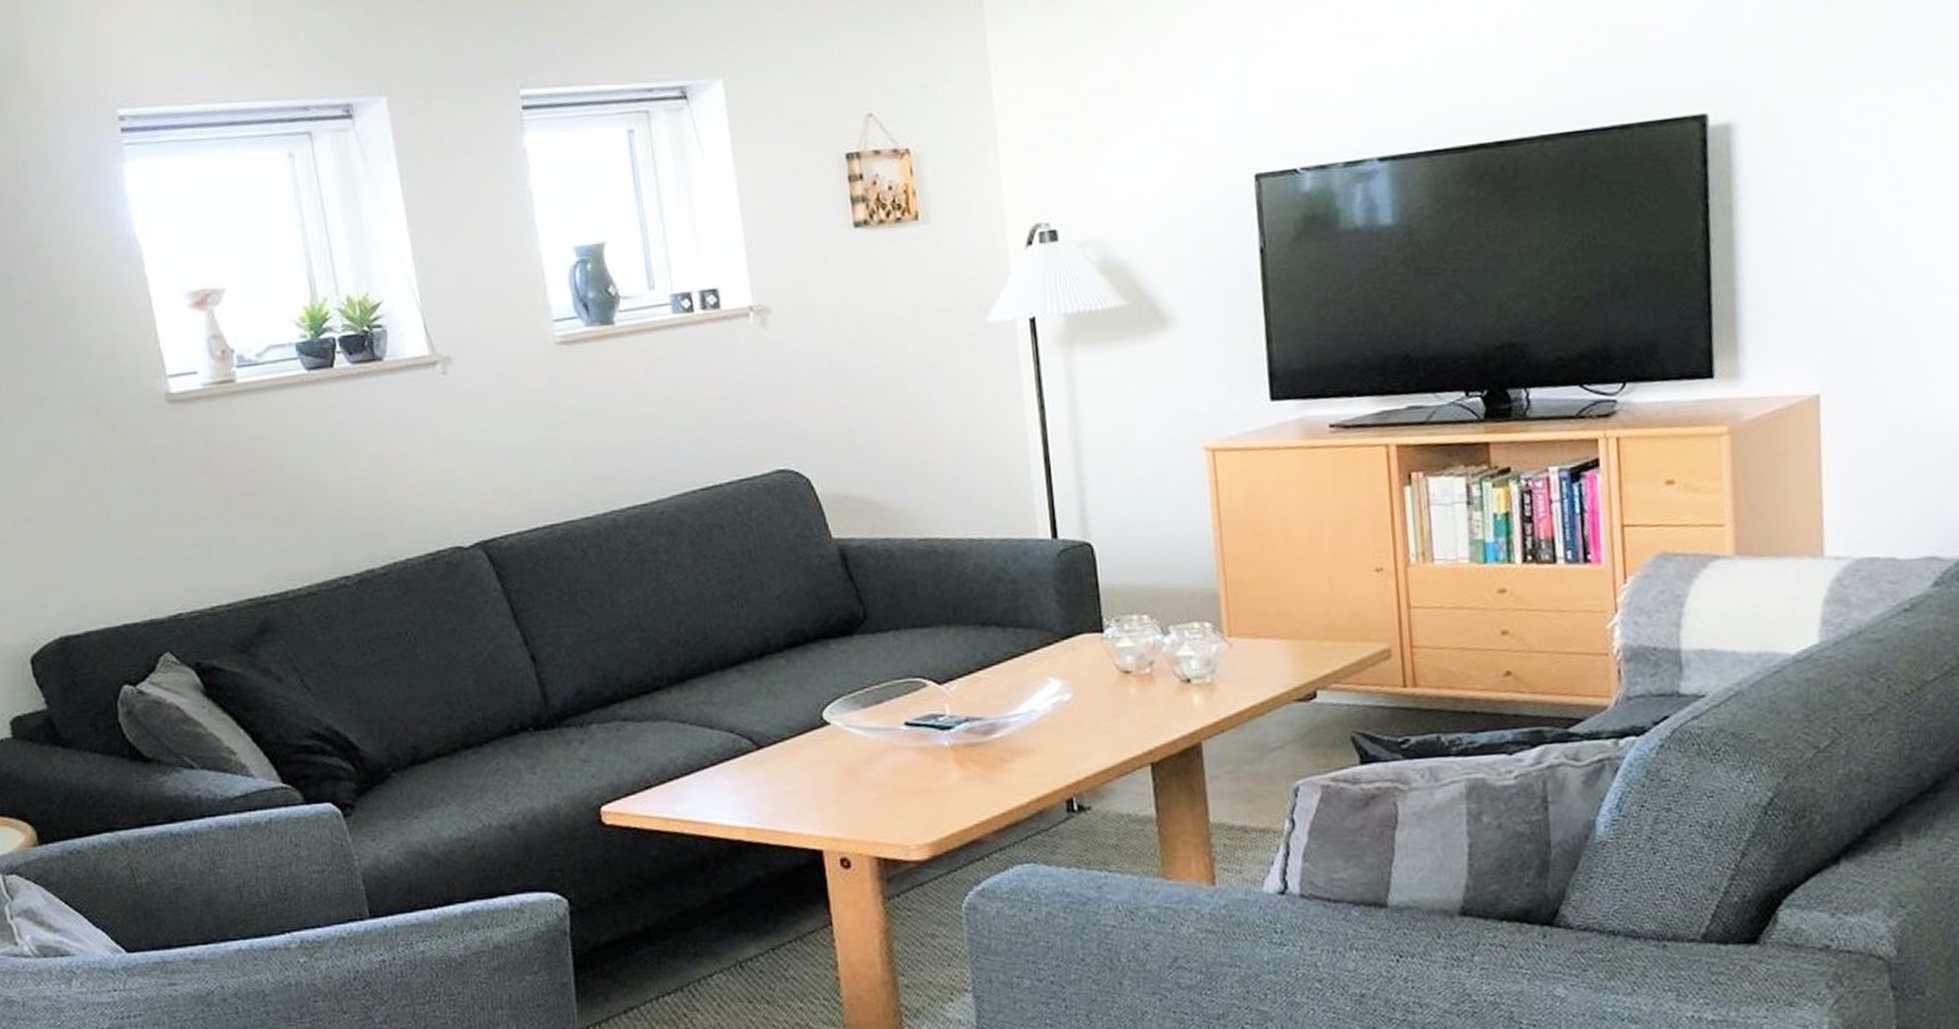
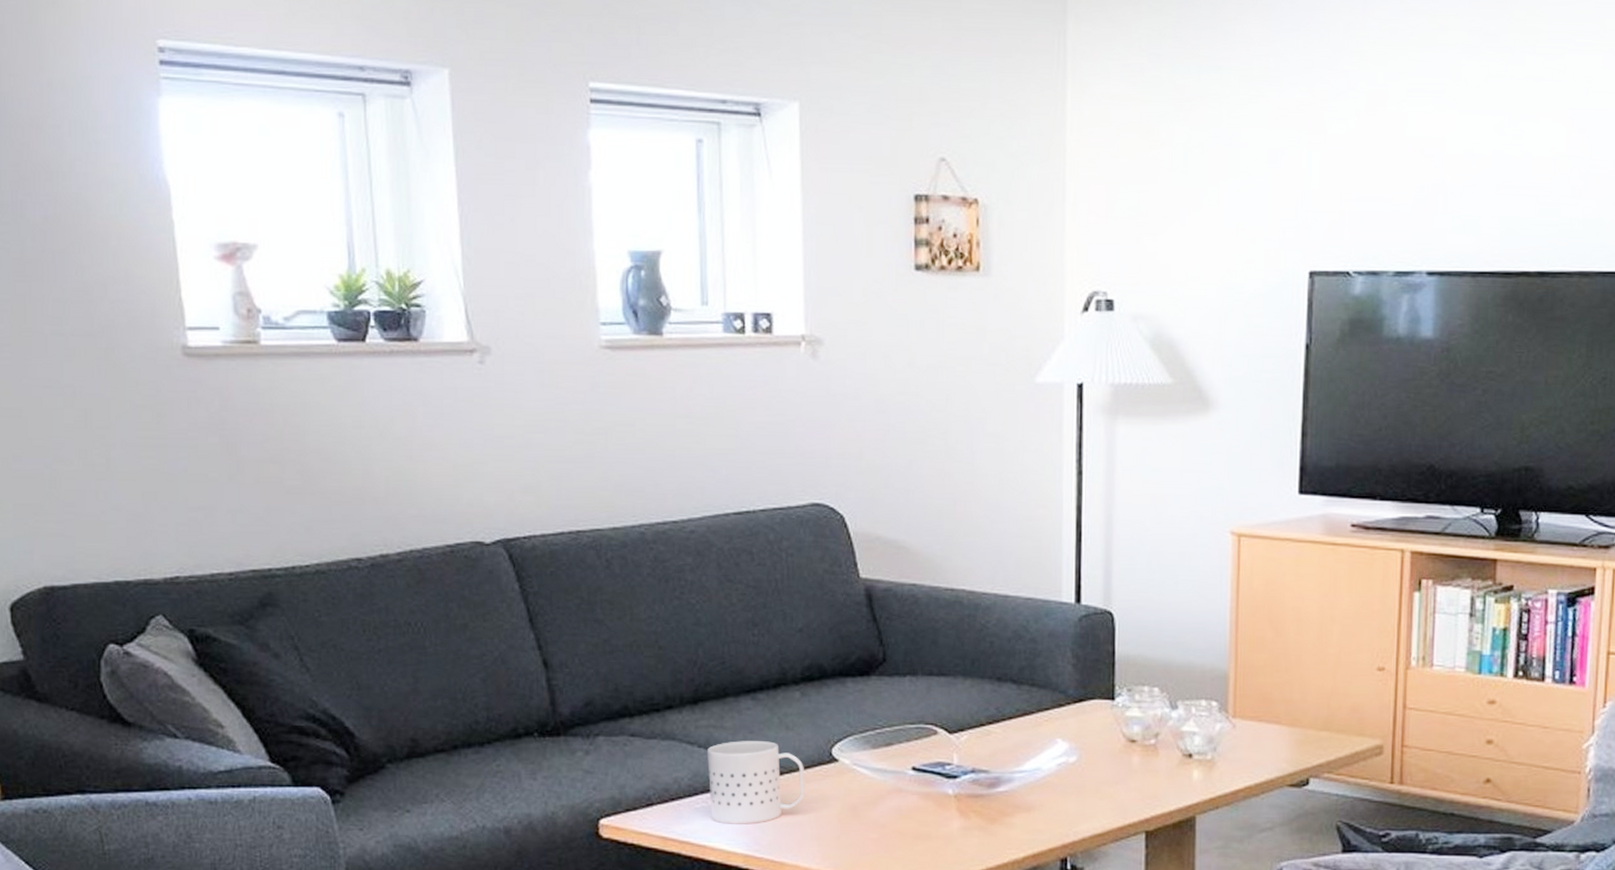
mug: none [698,711,801,799] -> present [706,741,805,824]

